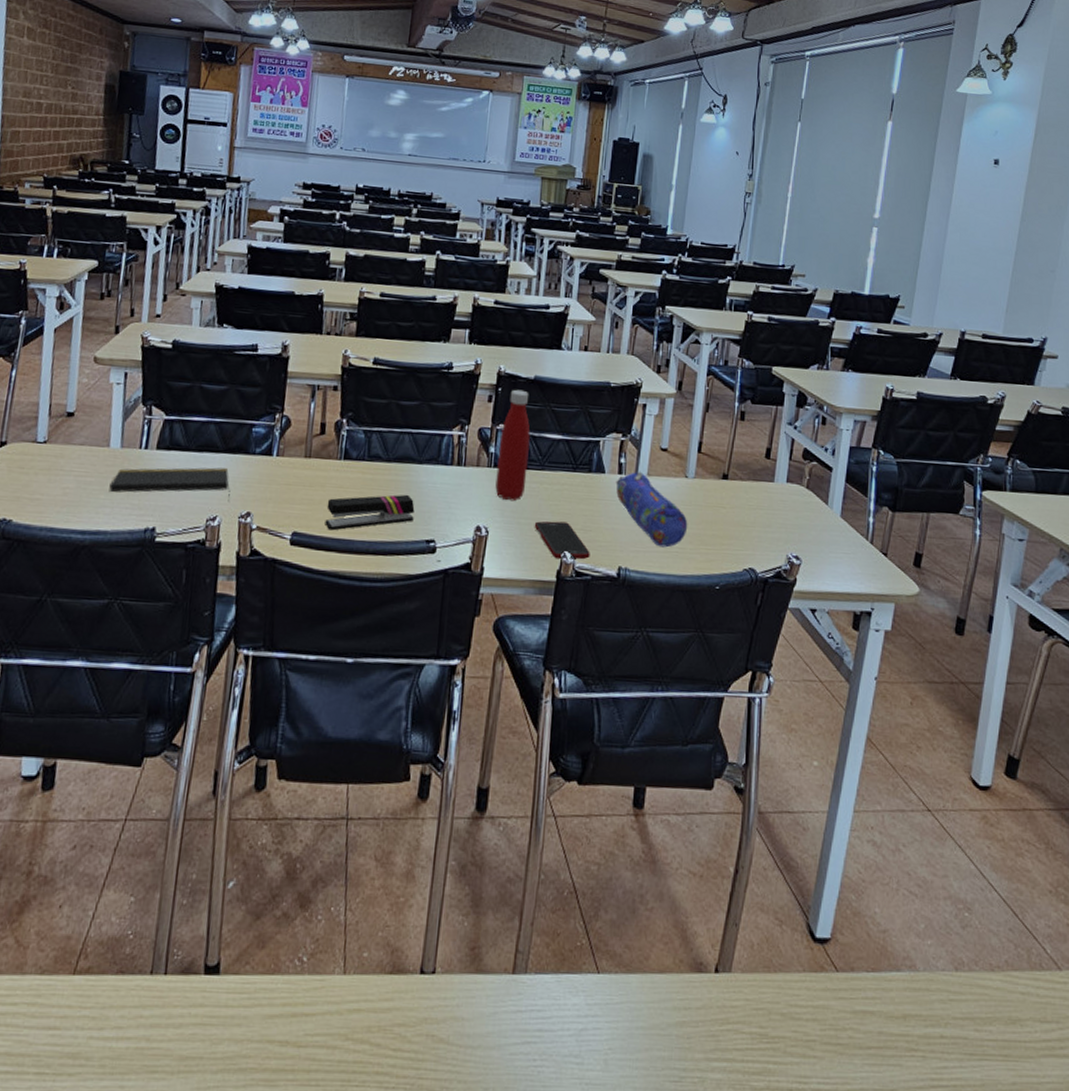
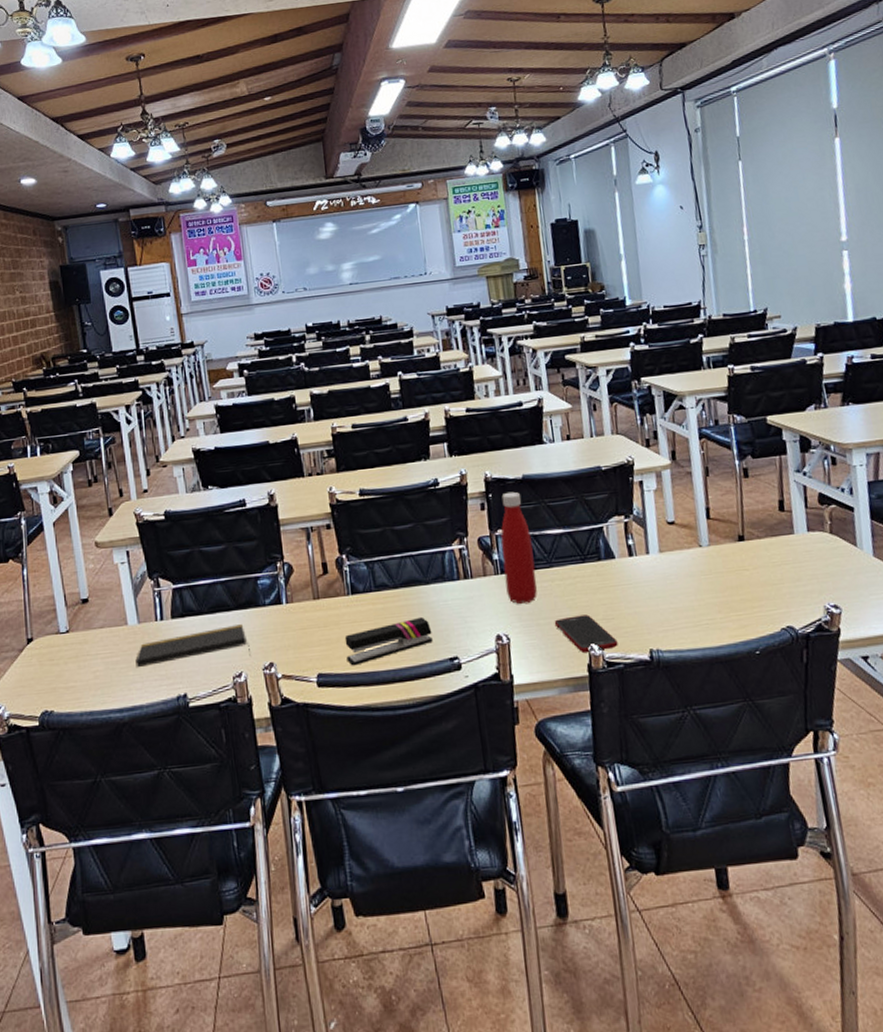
pencil case: present [616,471,688,548] -> none [628,549,713,622]

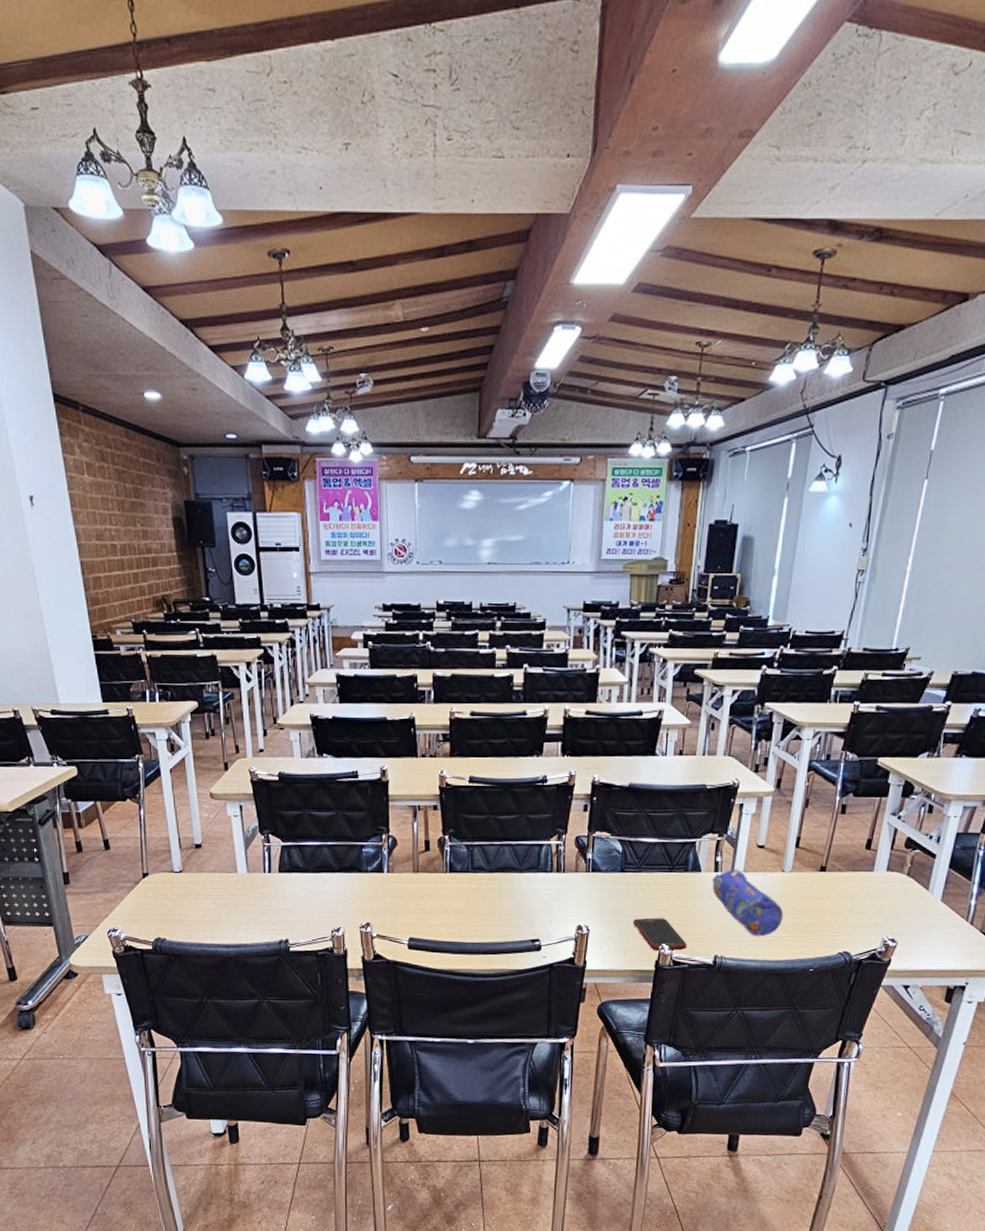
notepad: present [135,624,251,668] -> none [243,885,349,915]
stapler: present [344,616,433,666] -> none [437,900,519,935]
bottle: present [501,491,537,605] -> none [594,797,626,902]
pencil case: none [628,549,713,622] -> present [712,868,784,937]

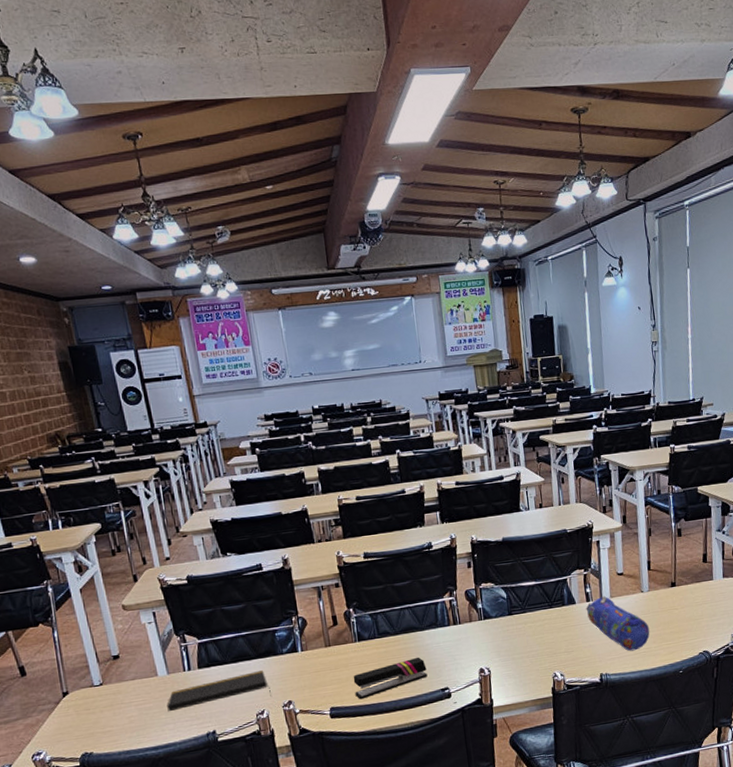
notepad: none [243,885,349,915] -> present [167,670,271,712]
stapler: none [437,900,519,935] -> present [353,657,428,700]
cell phone: present [632,918,687,951] -> none [526,649,576,680]

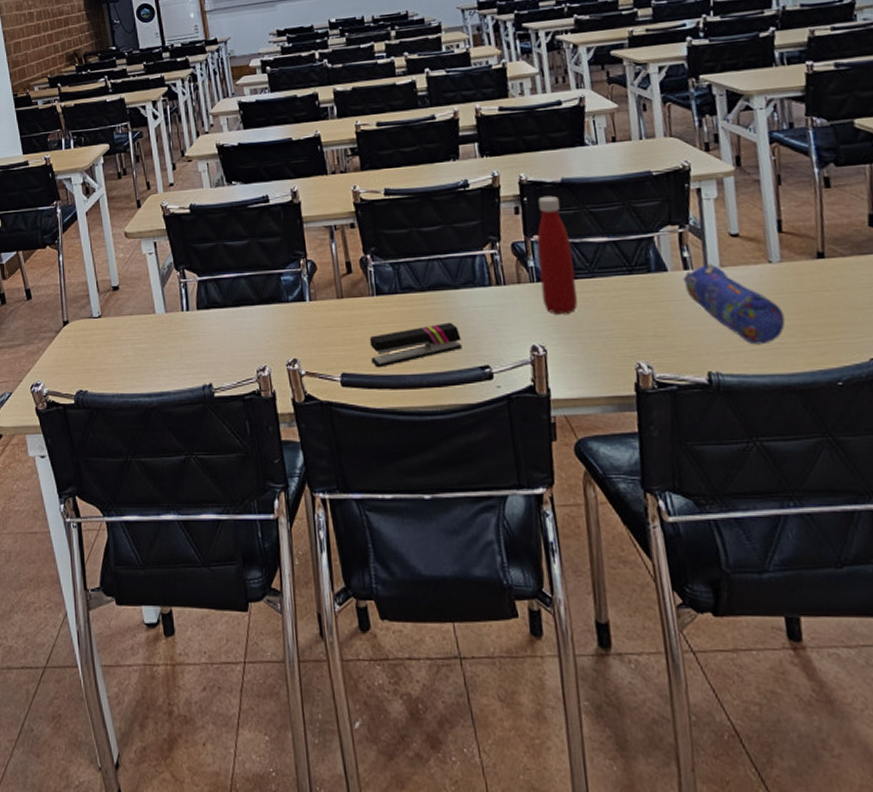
notepad: present [167,670,271,712] -> none [163,319,274,356]
bottle: none [484,552,513,644] -> present [537,195,578,316]

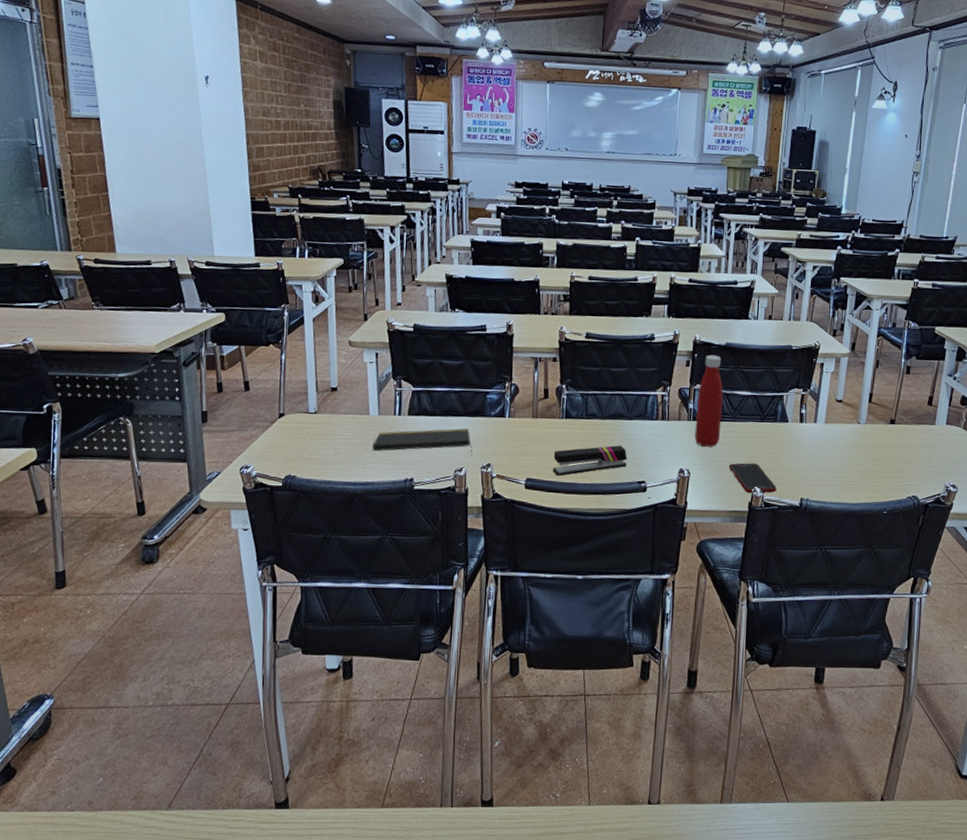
notepad: none [163,319,274,356] -> present [372,428,472,457]
cell phone: none [596,330,671,372] -> present [728,463,777,494]
pencil case: present [682,263,786,345] -> none [798,419,860,482]

